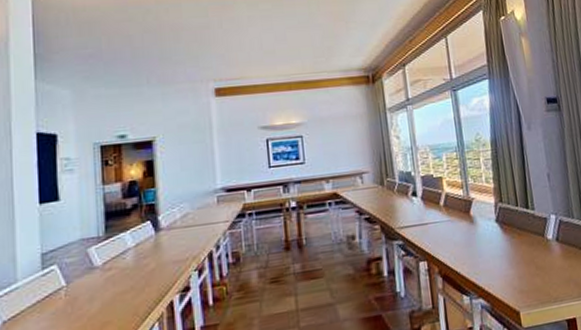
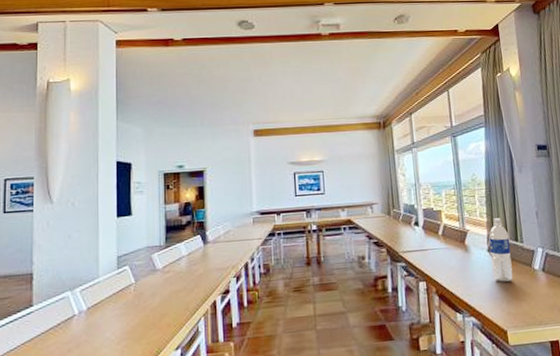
water bottle: none [496,183,525,256] -> present [488,218,513,282]

